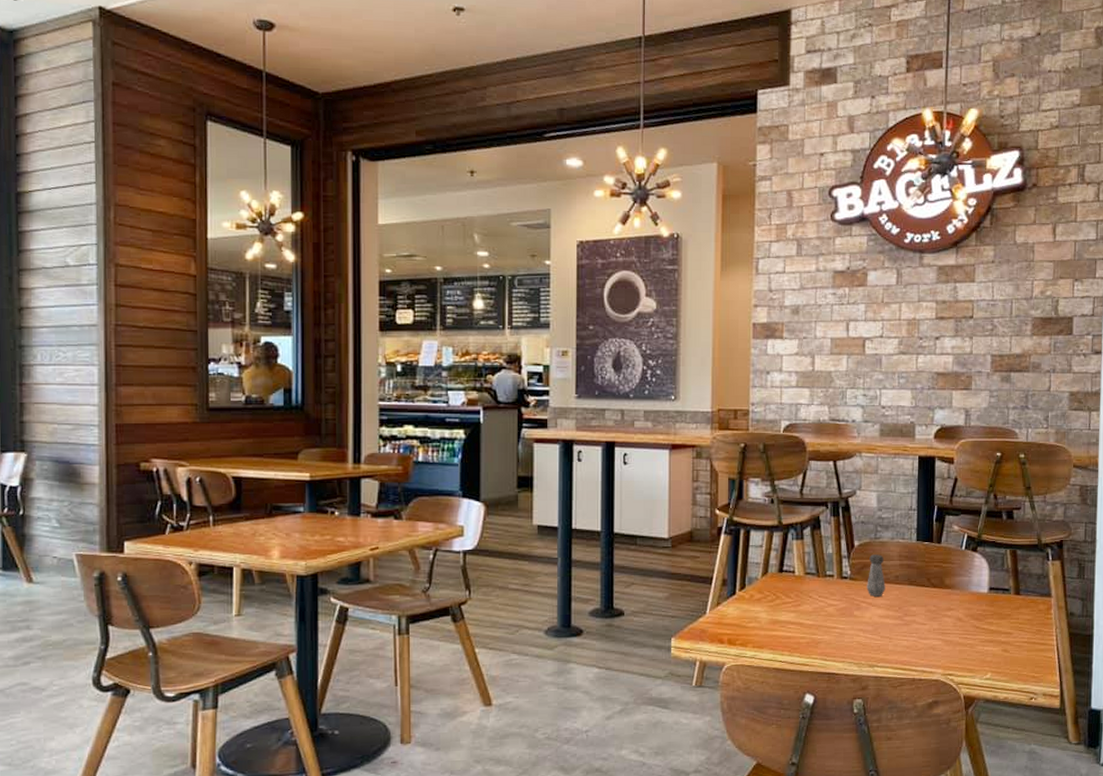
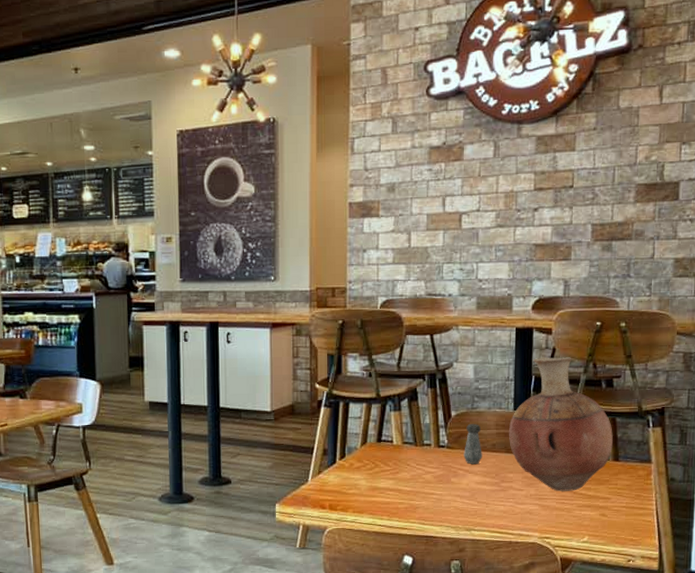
vase: none [912,487,1014,626] -> present [509,357,613,491]

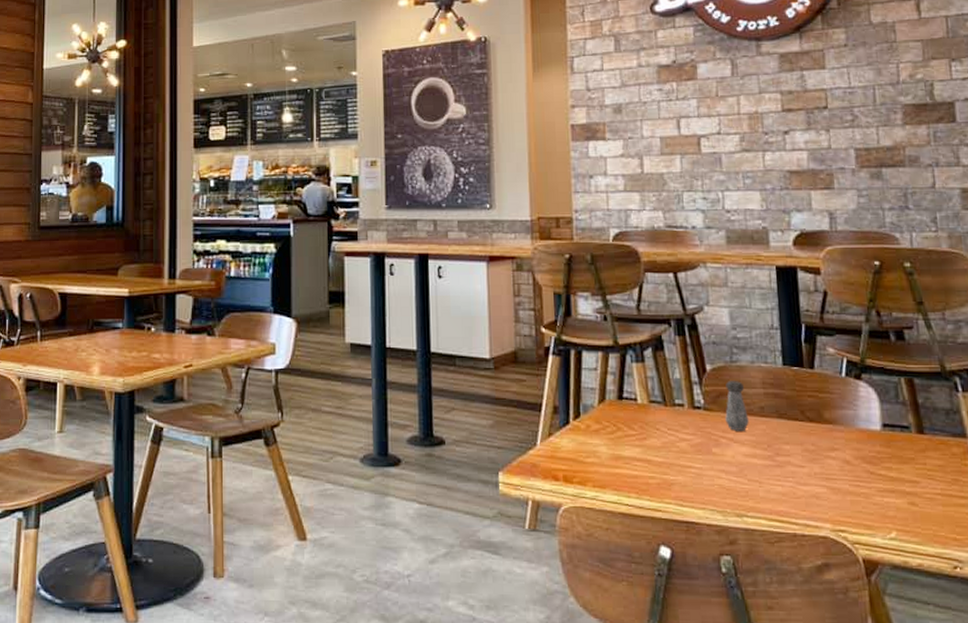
vase: present [509,357,613,491] -> none [779,302,914,470]

